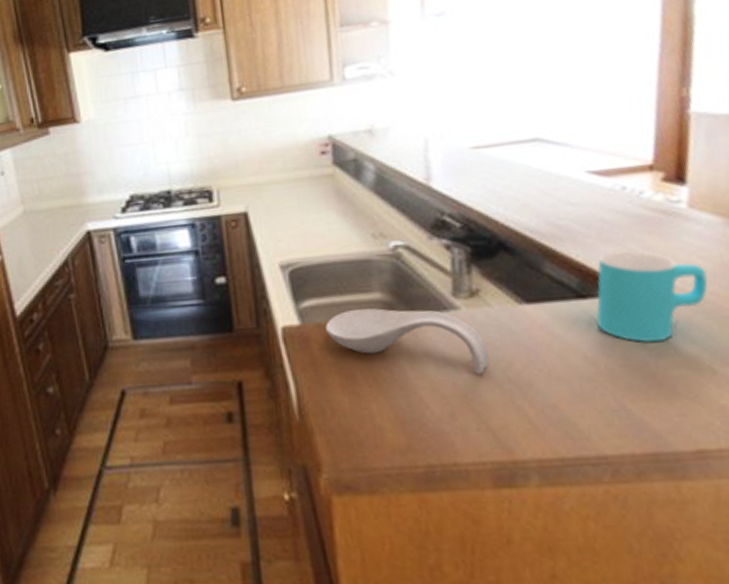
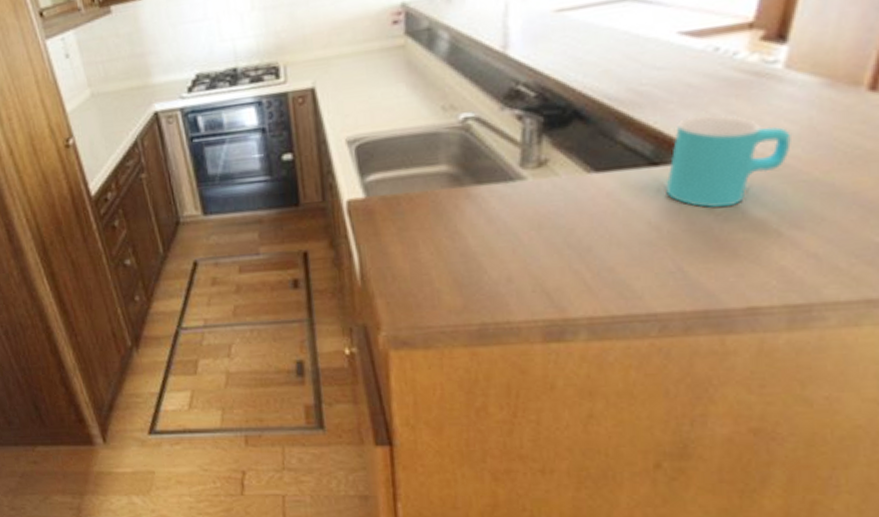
spoon rest: present [325,308,490,375] -> none [390,180,552,242]

